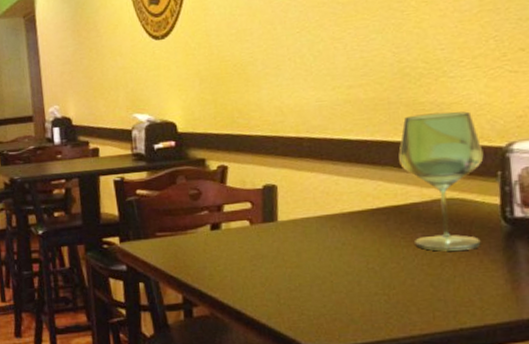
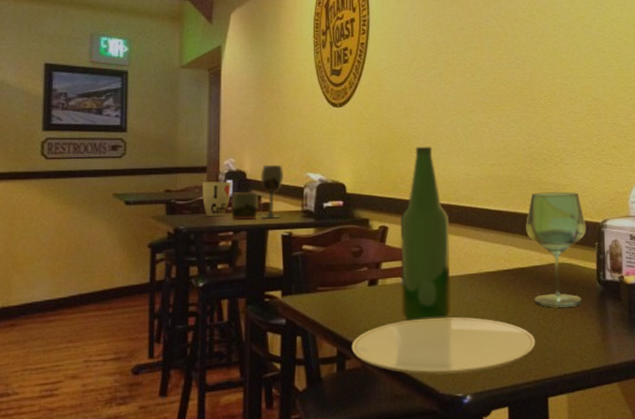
cup: none [30,129,59,166] -> present [202,181,231,217]
mug: none [60,137,87,168] -> present [231,192,258,220]
wine glass: none [86,108,111,165] -> present [261,164,283,219]
plate: none [197,262,420,325] -> present [351,316,536,375]
beer bottle: none [241,72,309,268] -> present [400,146,451,322]

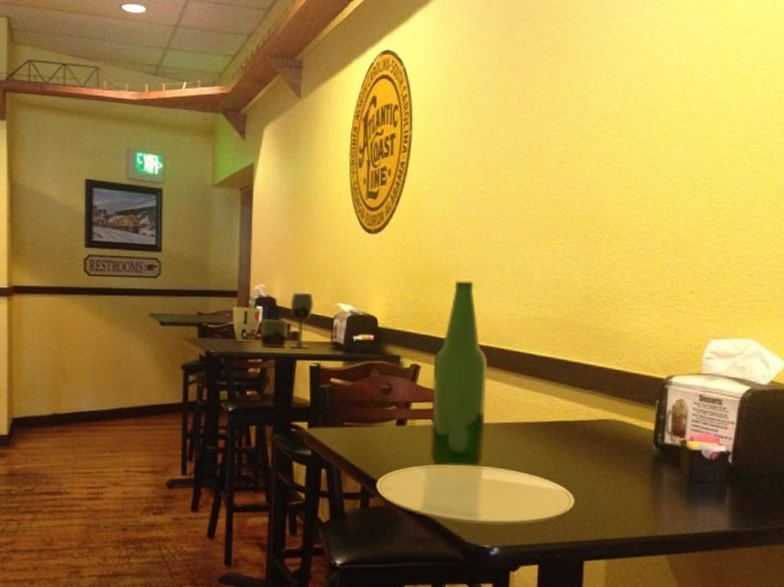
wine glass: present [526,192,586,308] -> none [574,339,647,468]

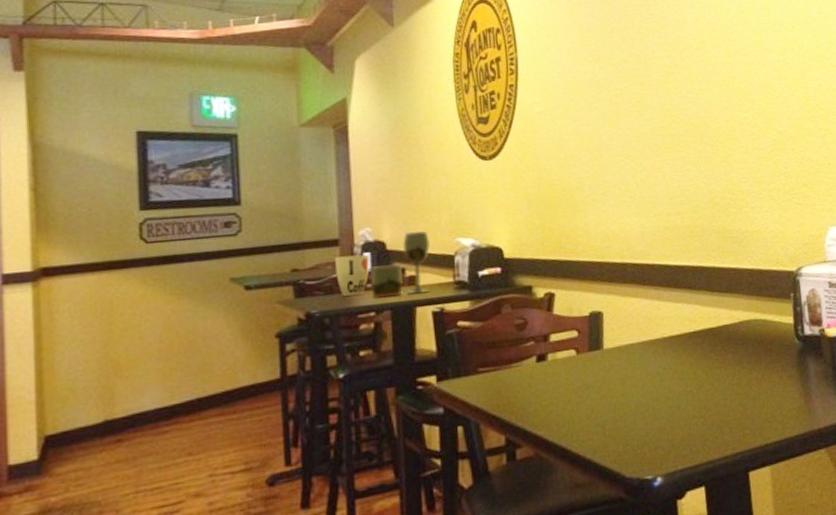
plate: present [376,464,575,525] -> none [521,388,731,458]
beer bottle: present [430,280,488,466] -> none [568,198,633,399]

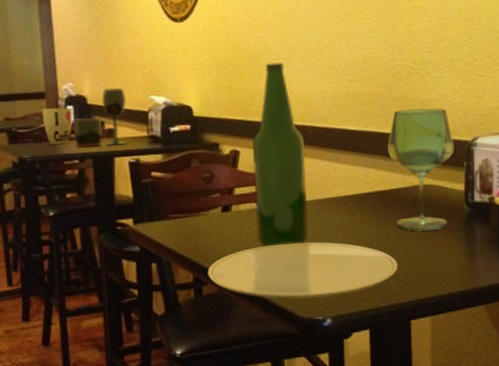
plate: none [521,388,731,458] -> present [207,242,398,299]
beer bottle: none [568,198,633,399] -> present [252,62,308,247]
wine glass: none [711,239,780,371] -> present [388,108,454,231]

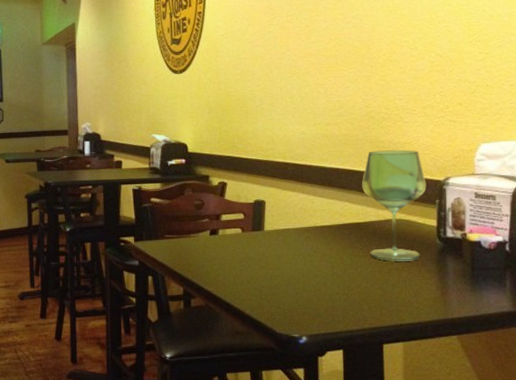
cup: present [42,107,73,145] -> none [65,142,89,173]
mug: present [74,117,102,148] -> none [89,151,112,176]
wine glass: present [102,88,127,146] -> none [113,127,132,175]
plate: present [207,242,398,299] -> none [196,265,371,316]
beer bottle: present [252,62,308,247] -> none [238,107,287,268]

